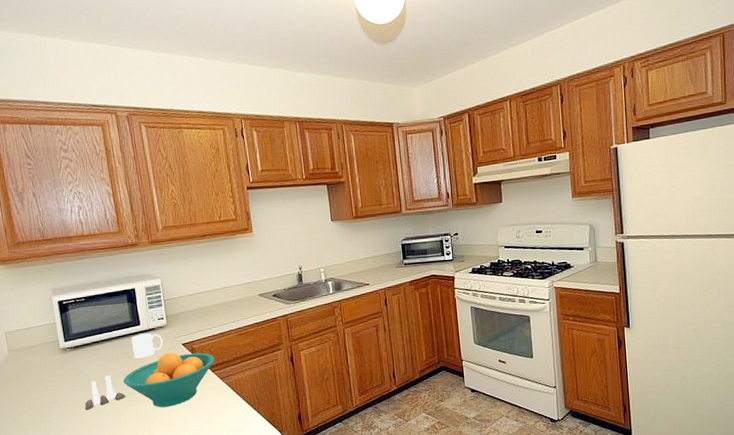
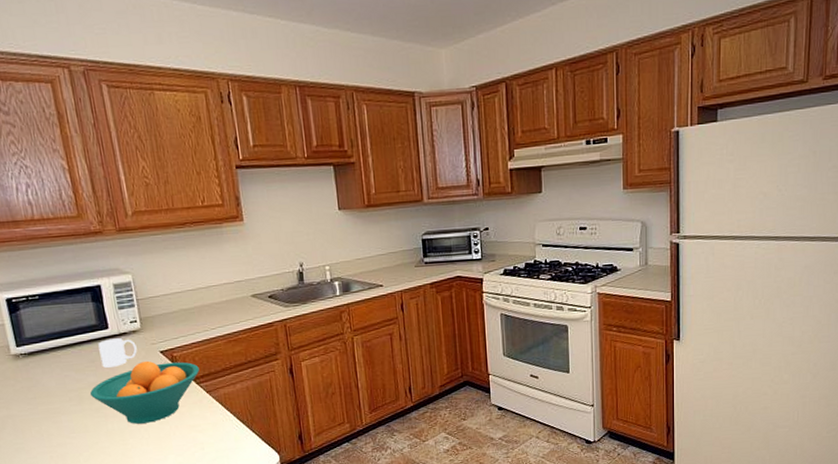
salt and pepper shaker set: present [85,375,126,410] -> none [44,387,94,427]

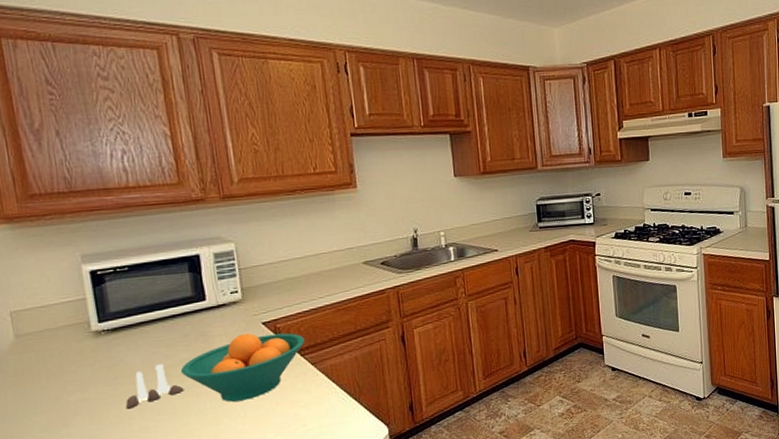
salt and pepper shaker set: none [44,387,94,427] -> present [126,364,184,409]
mug: present [98,338,137,368] -> none [193,310,237,342]

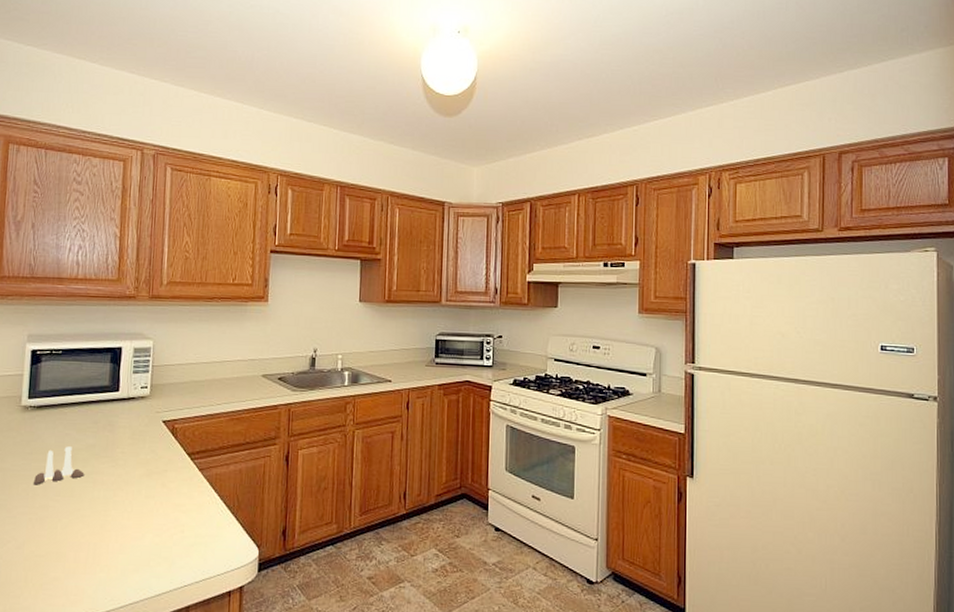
fruit bowl: present [180,333,305,402] -> none [84,428,197,495]

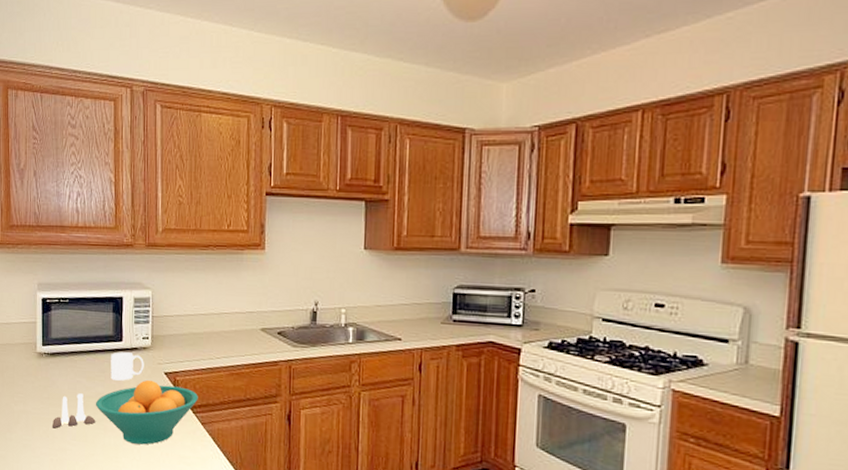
fruit bowl: none [84,428,197,495] -> present [95,379,198,445]
mug: none [104,402,142,431] -> present [110,352,144,381]

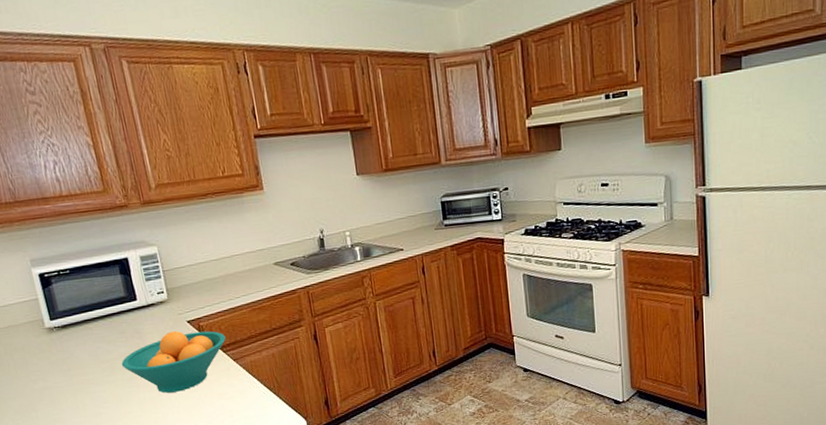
salt and pepper shaker set: present [53,393,96,429] -> none [79,358,126,397]
mug: present [110,352,144,381] -> none [127,309,165,339]

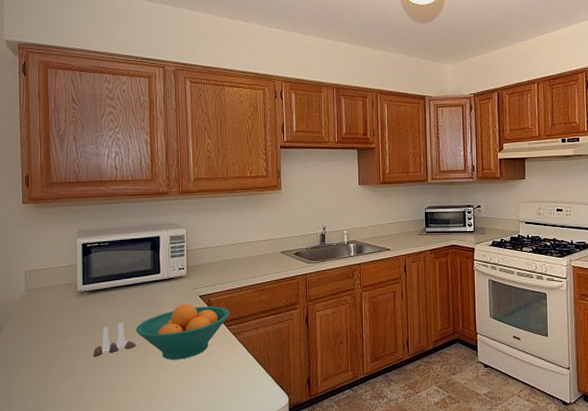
salt and pepper shaker set: none [79,358,126,397] -> present [94,322,136,357]

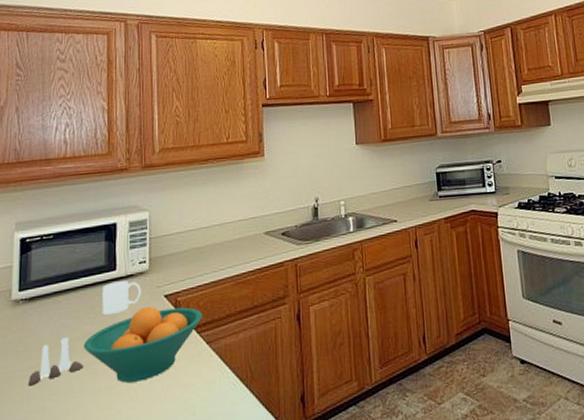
mug: none [149,282,181,307] -> present [102,281,141,315]

